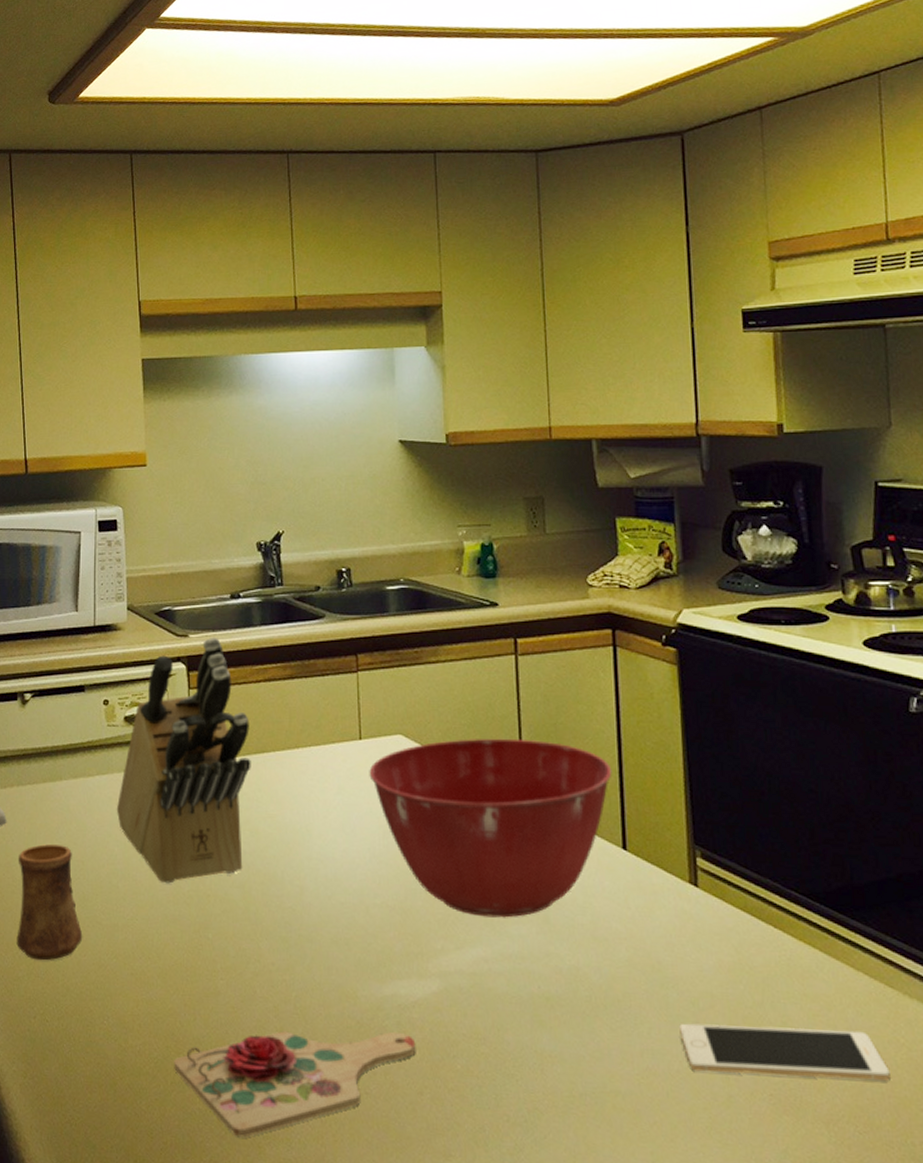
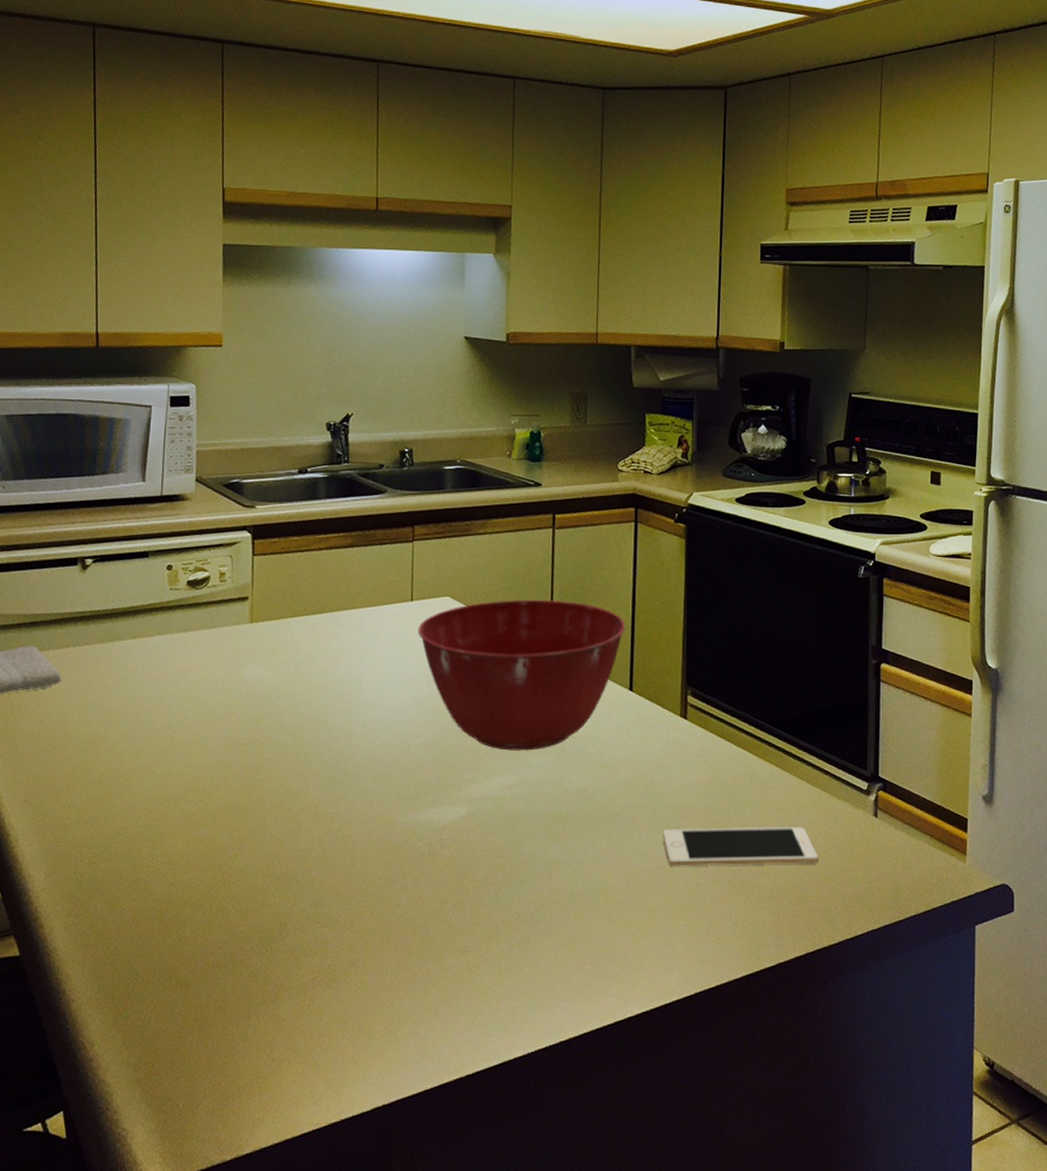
cup: present [16,844,83,961] -> none [66,701,135,809]
knife block: present [116,637,251,884] -> none [174,508,310,733]
cutting board: present [174,1031,416,1138] -> none [219,851,444,953]

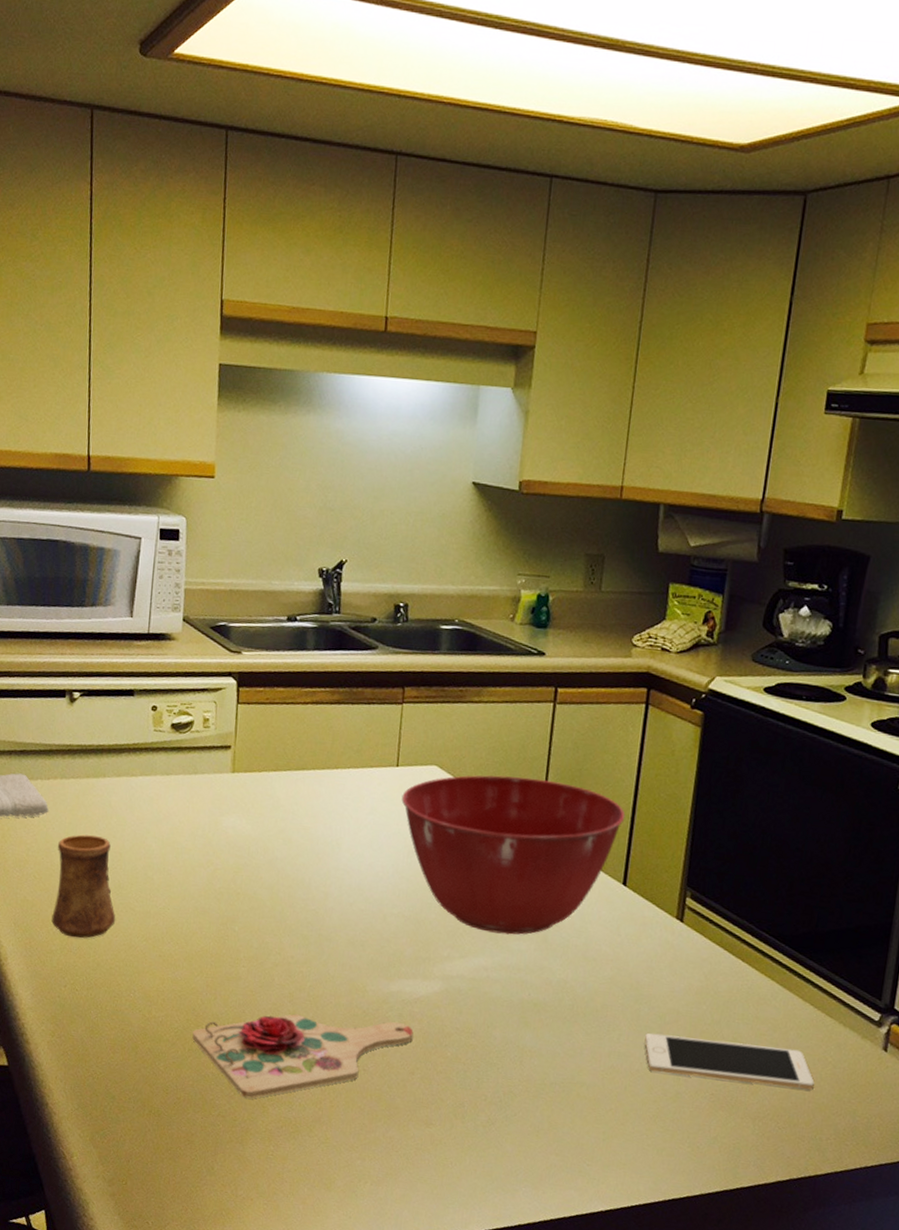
cup: none [66,701,135,809] -> present [51,834,116,939]
cutting board: none [219,851,444,953] -> present [192,1014,414,1099]

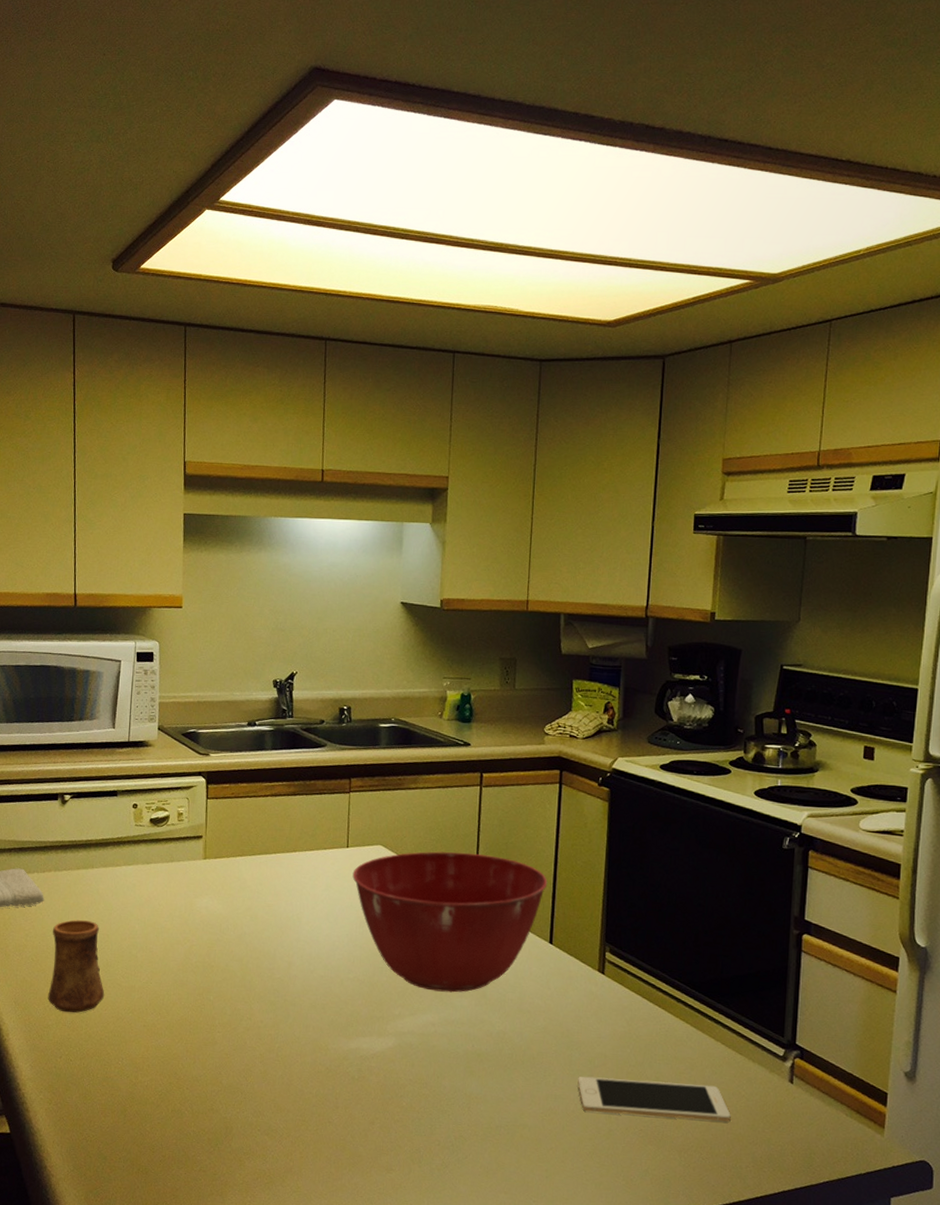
cutting board: present [192,1014,414,1099] -> none [175,1073,372,1154]

